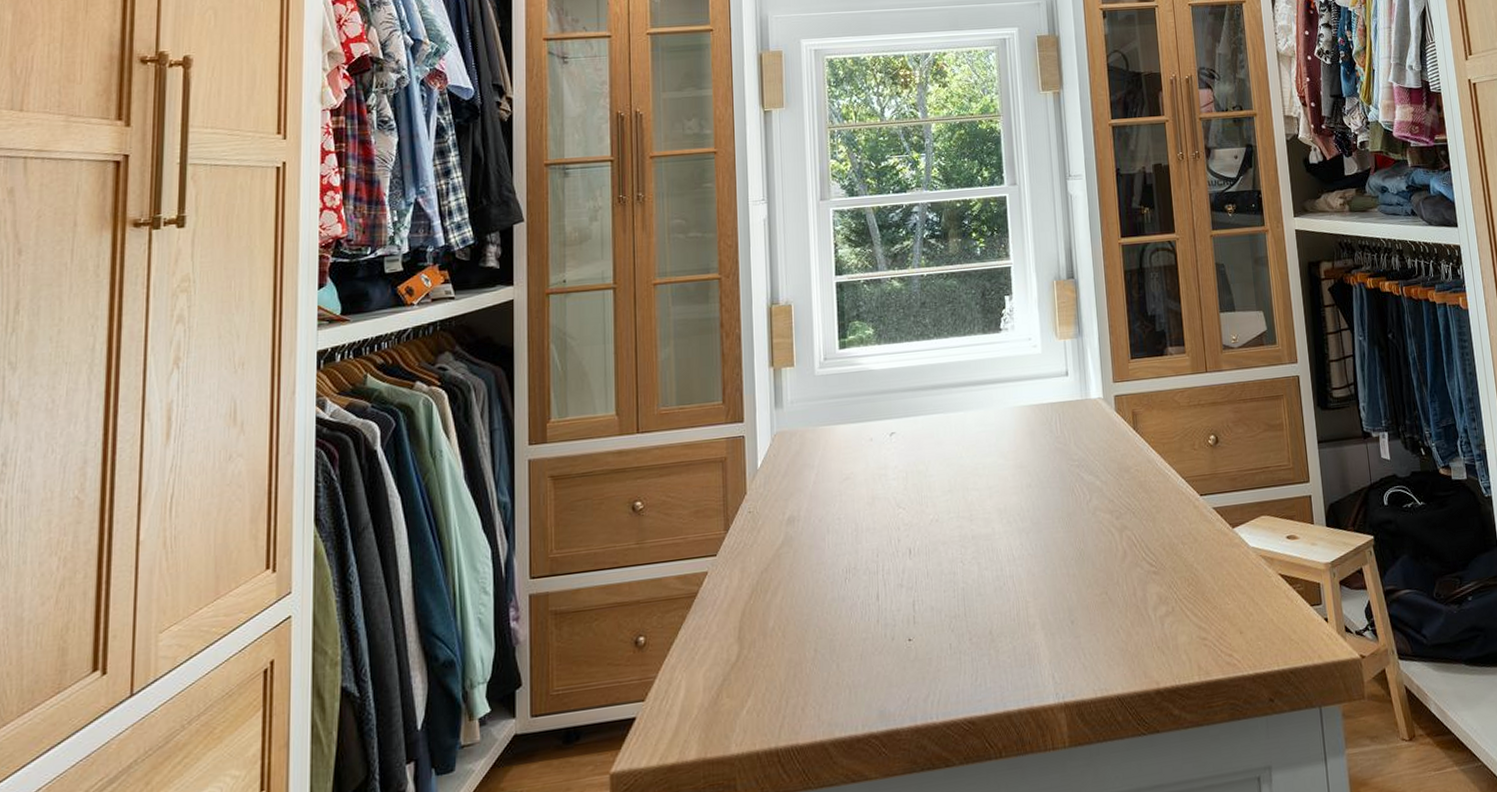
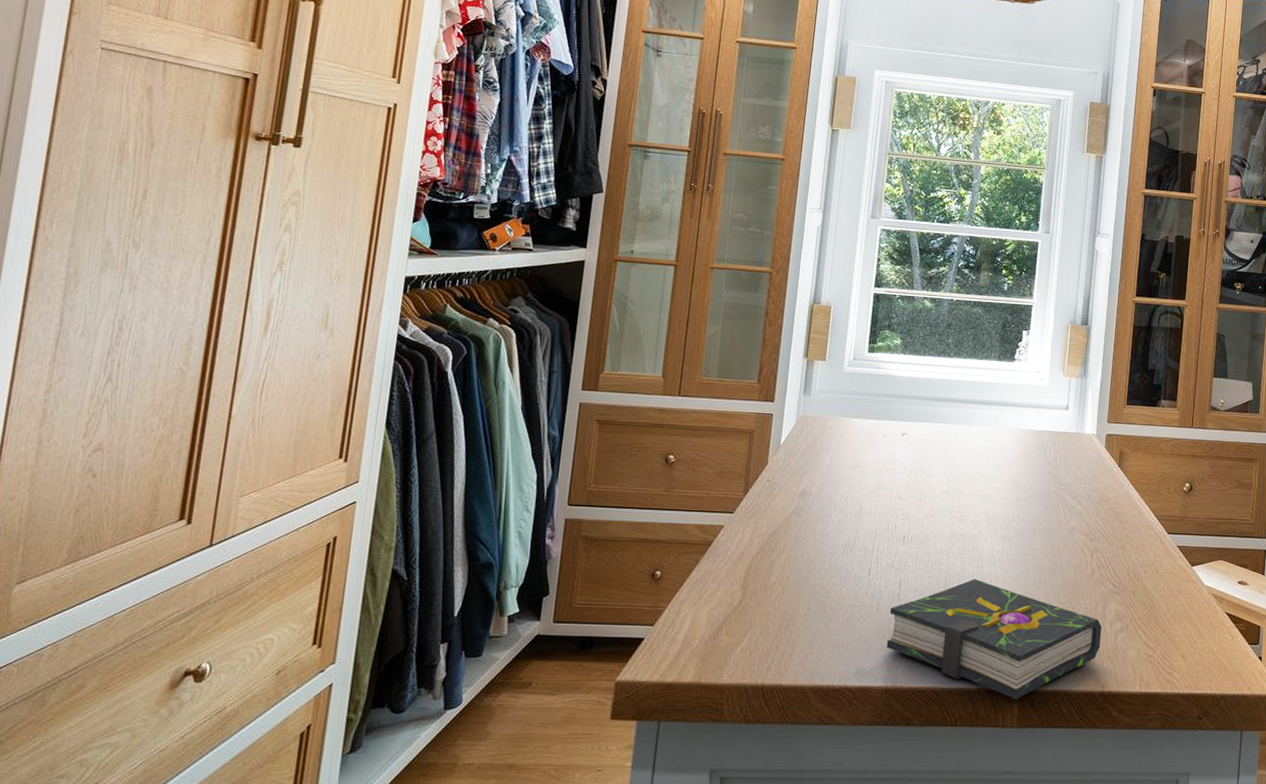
book: none [906,584,1148,715] -> present [886,579,1102,699]

